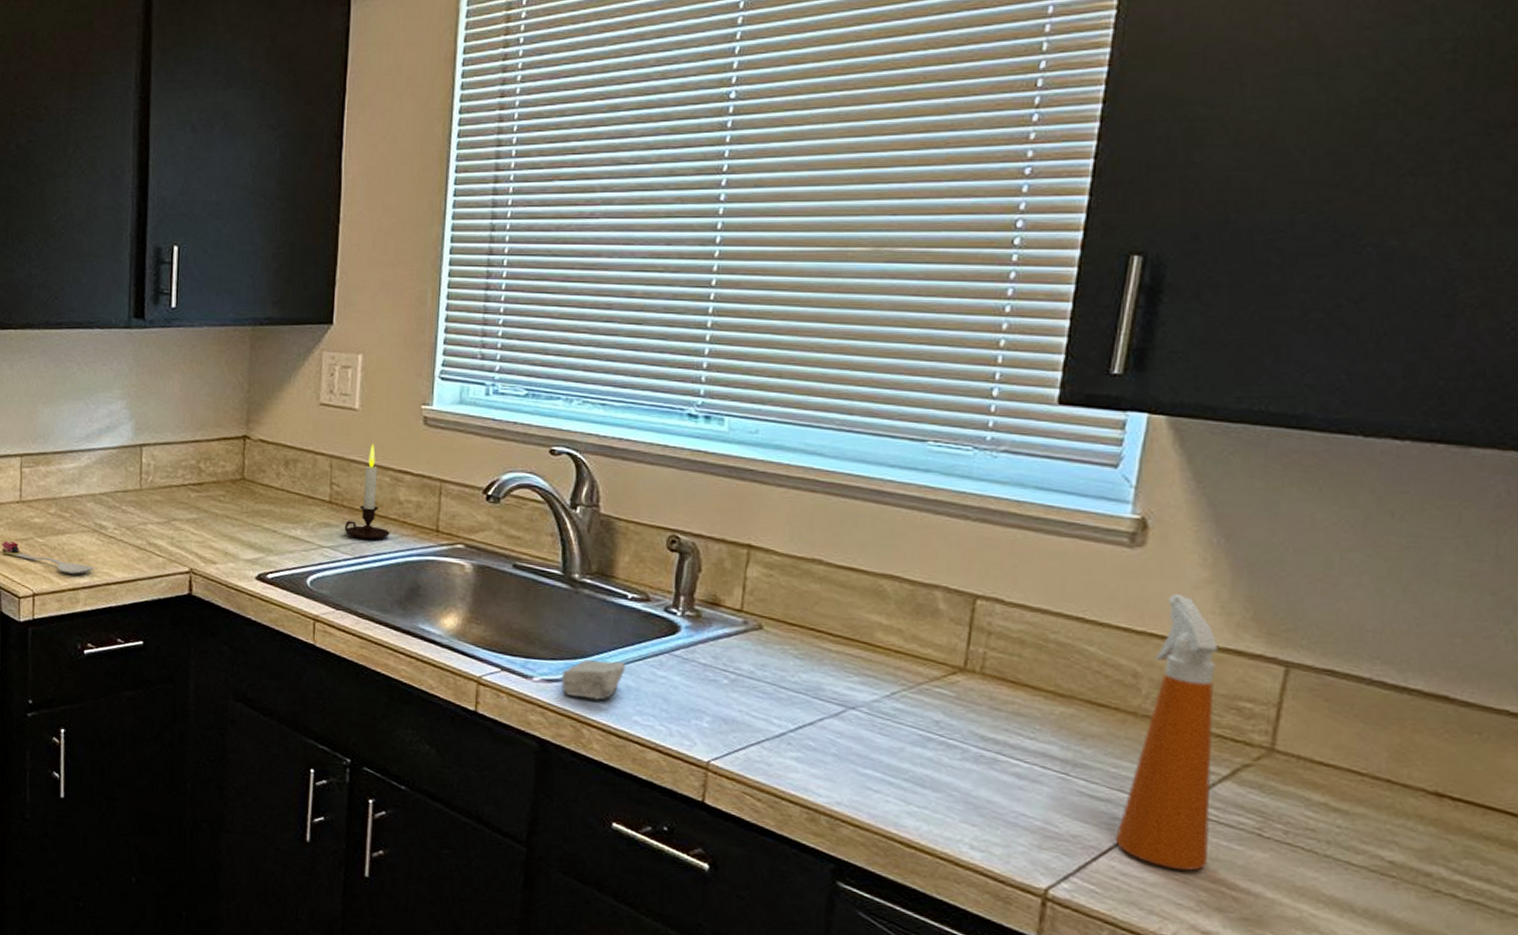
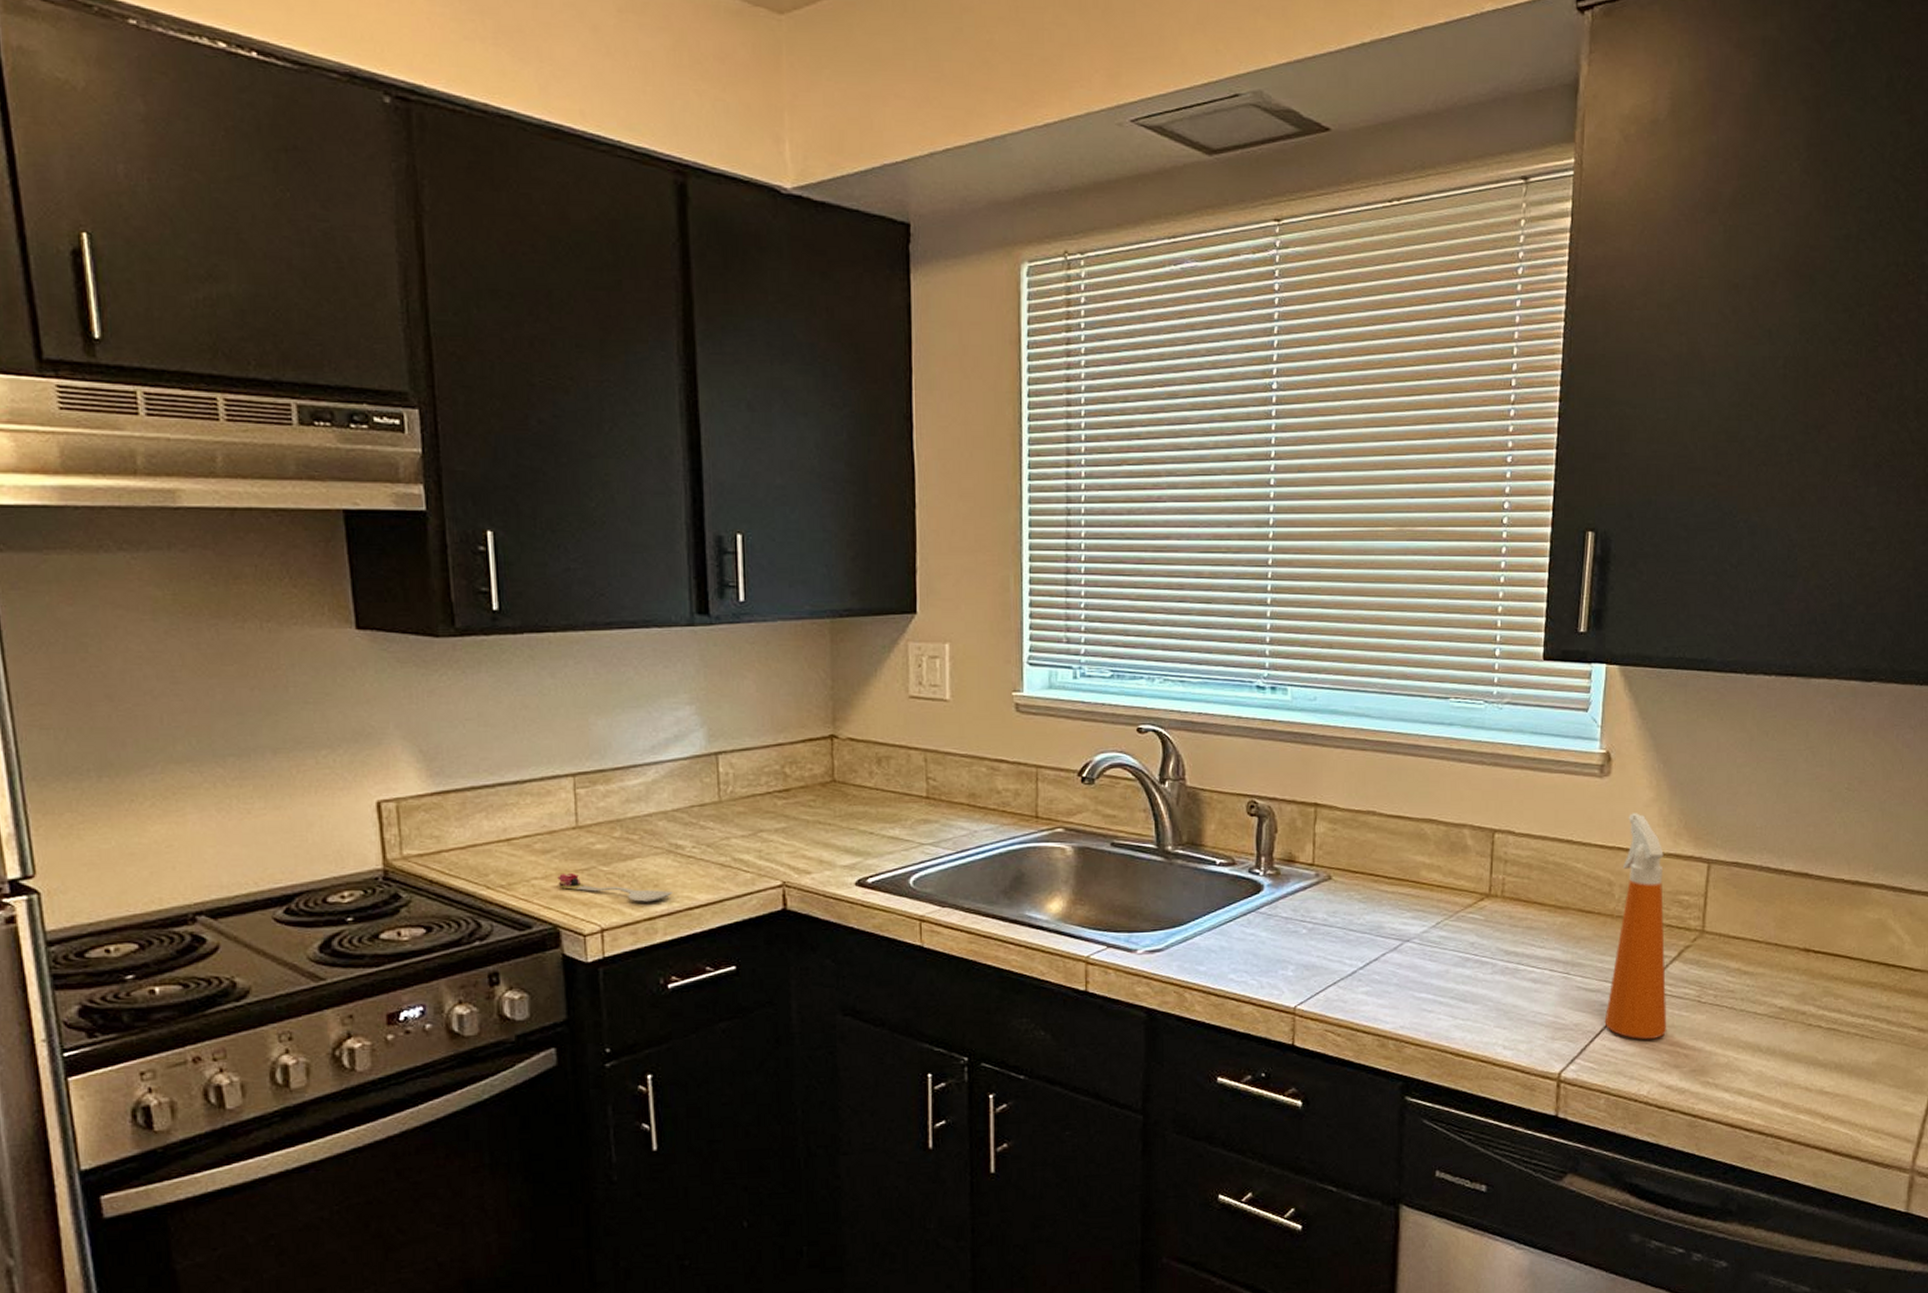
candle: present [344,444,390,540] -> none [943,735,991,833]
soap bar: present [562,660,626,700] -> none [1163,924,1219,964]

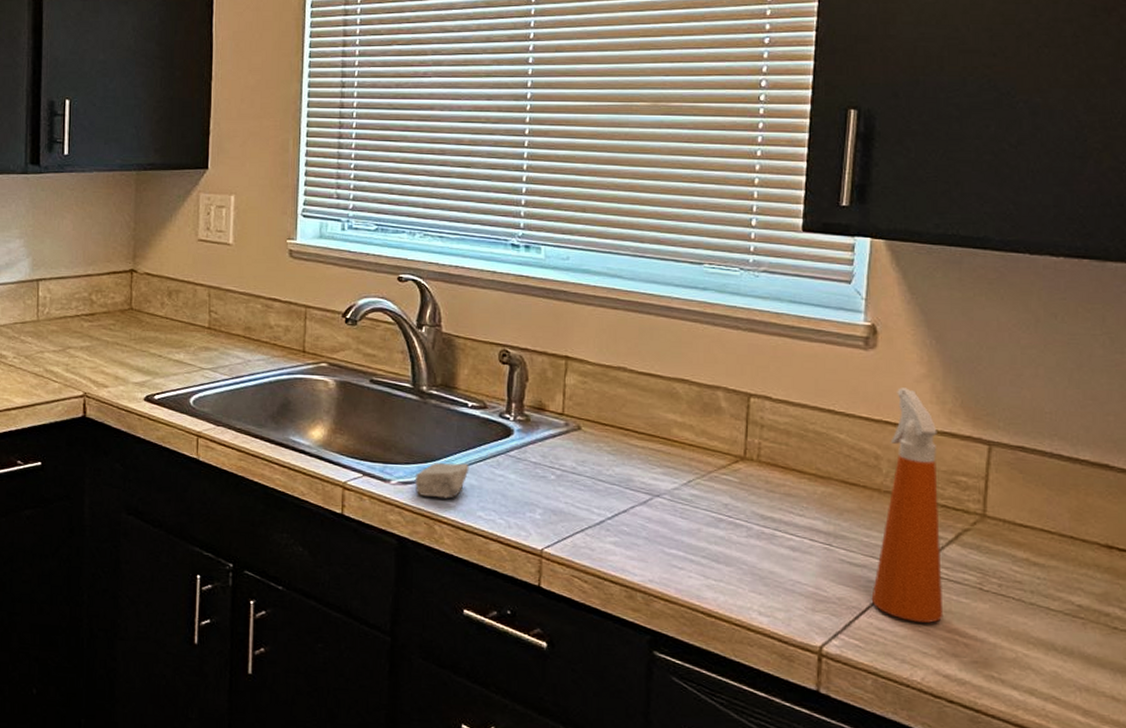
soap bar: none [1163,924,1219,964] -> present [415,462,469,499]

